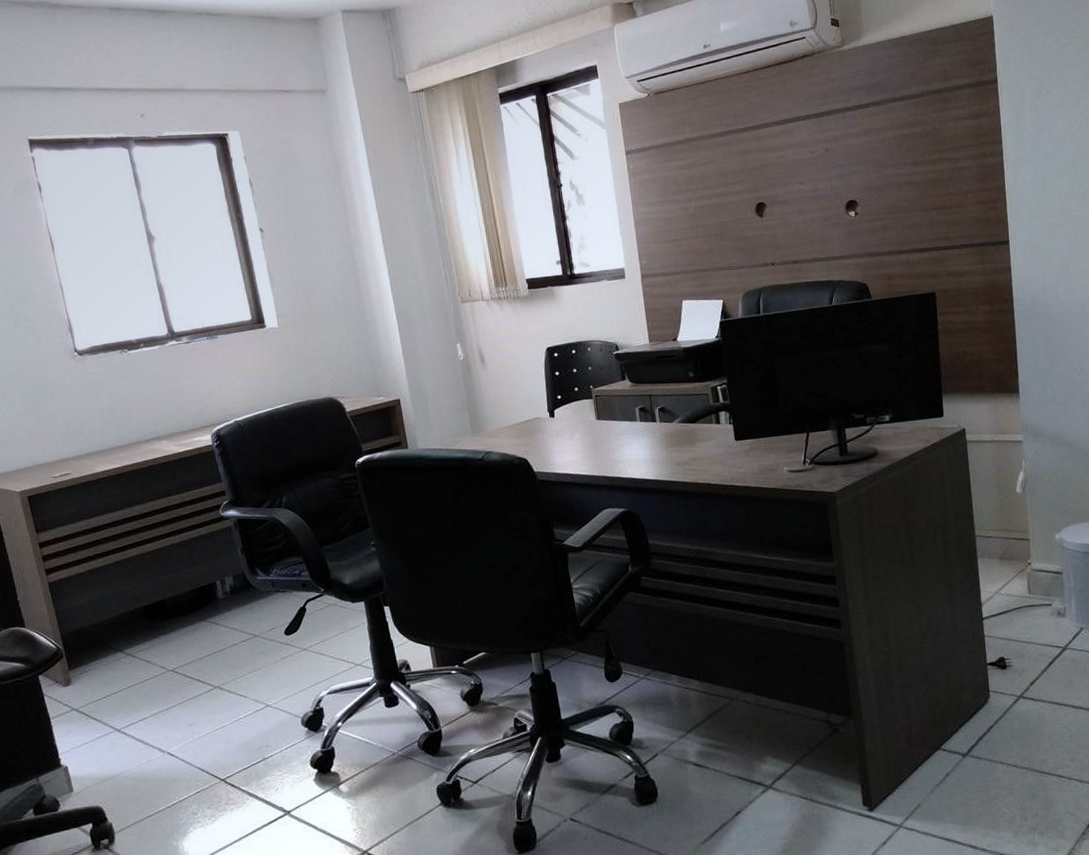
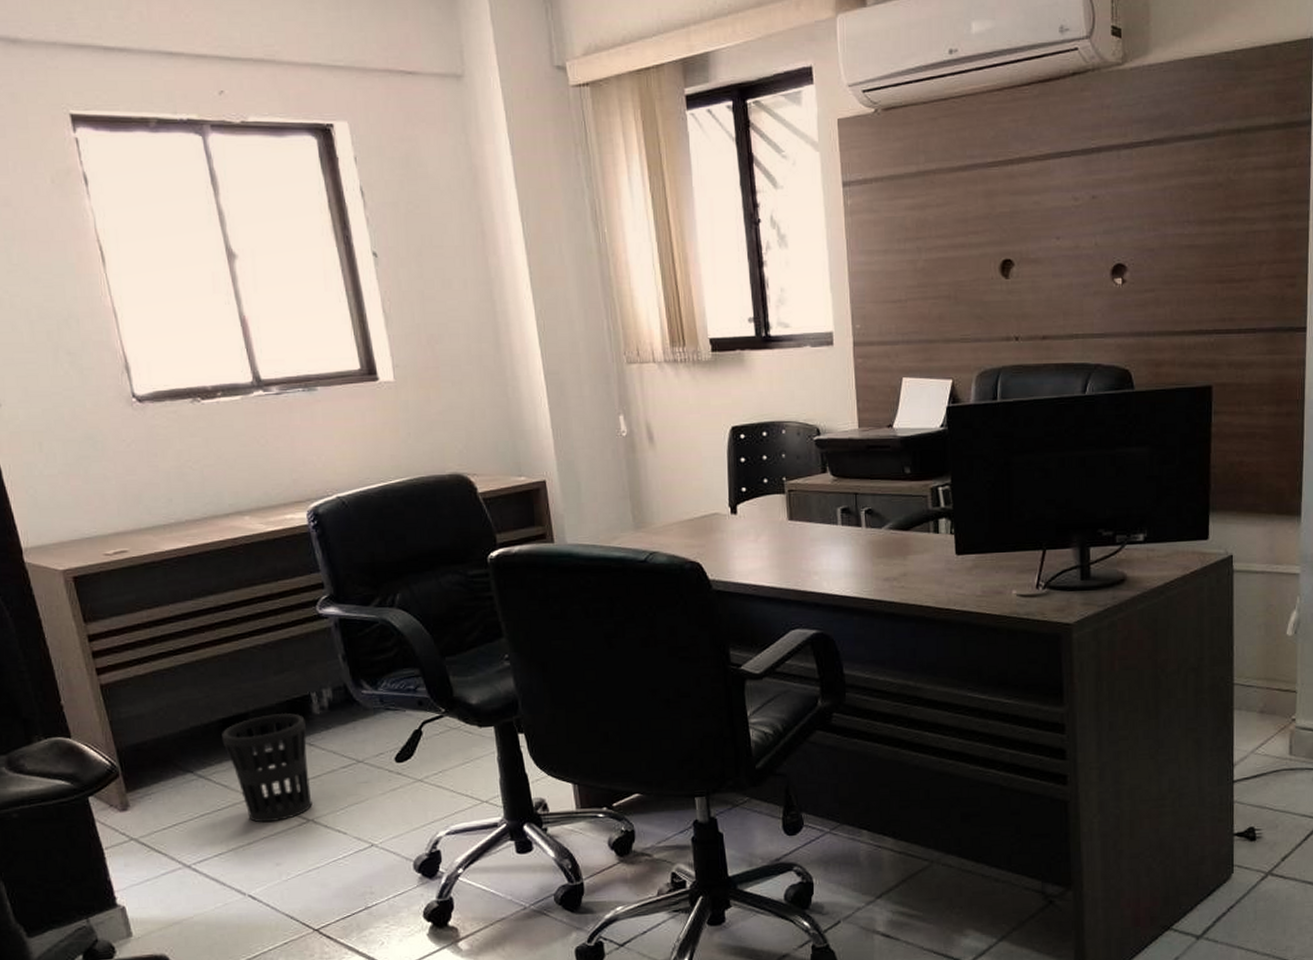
wastebasket: none [145,598,218,691] -> present [222,712,312,823]

